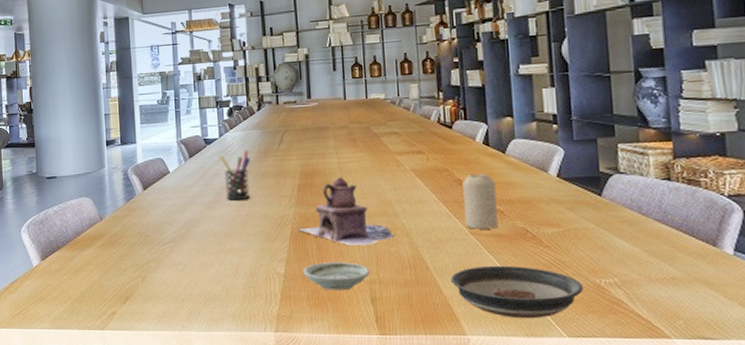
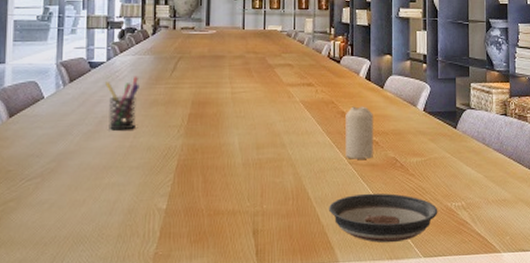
teapot: present [298,177,394,245] -> none [184,107,280,177]
saucer: present [303,262,369,291] -> none [186,194,253,225]

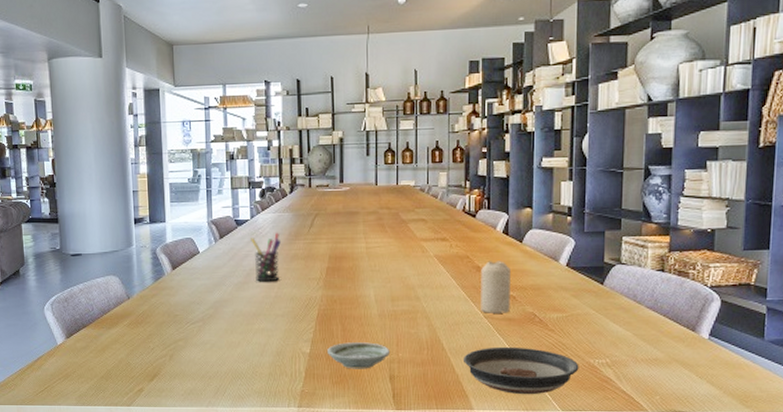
saucer: none [186,194,253,225] -> present [327,342,390,369]

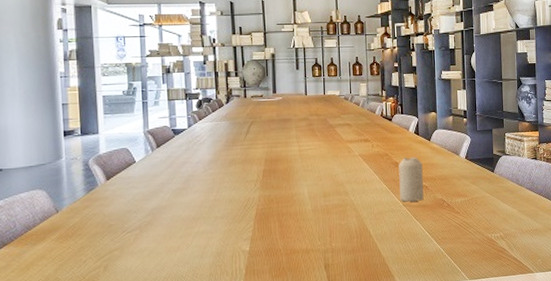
pen holder: present [251,232,281,282] -> none [188,139,218,187]
saucer: present [327,342,390,369] -> none [266,236,324,262]
saucer: present [464,346,579,395] -> none [388,229,481,270]

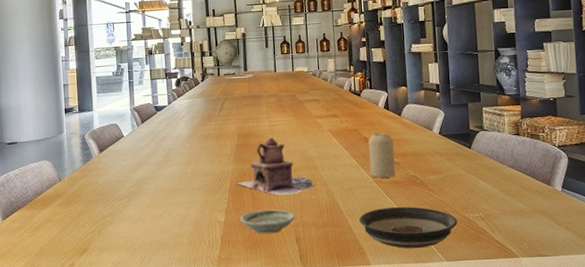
teapot: none [262,162,345,222] -> present [236,137,315,195]
saucer: none [266,236,324,262] -> present [240,209,295,234]
saucer: none [388,229,481,270] -> present [359,206,458,249]

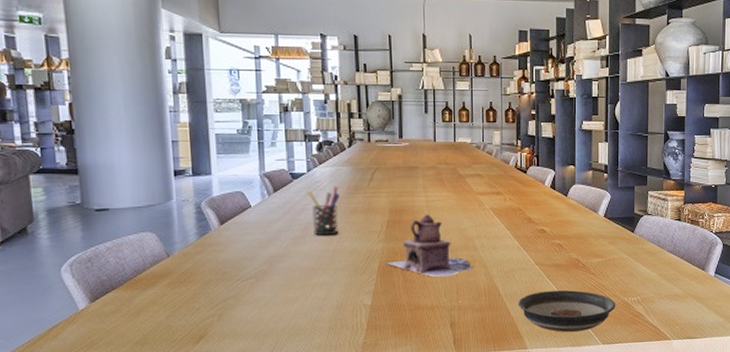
pen holder: none [169,115,195,160] -> present [307,186,340,236]
saucer: present [240,209,295,234] -> none [389,292,450,319]
candle: present [368,132,395,178] -> none [532,213,558,260]

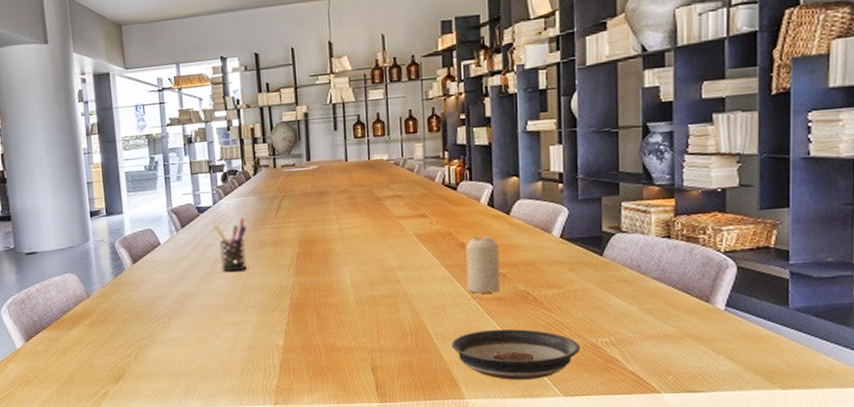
teapot: present [385,214,473,277] -> none [297,244,396,314]
candle: none [532,213,558,260] -> present [466,236,500,294]

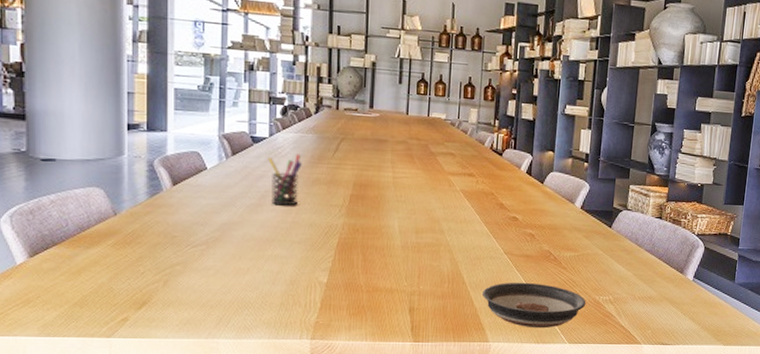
candle: present [466,236,500,294] -> none [501,199,531,250]

